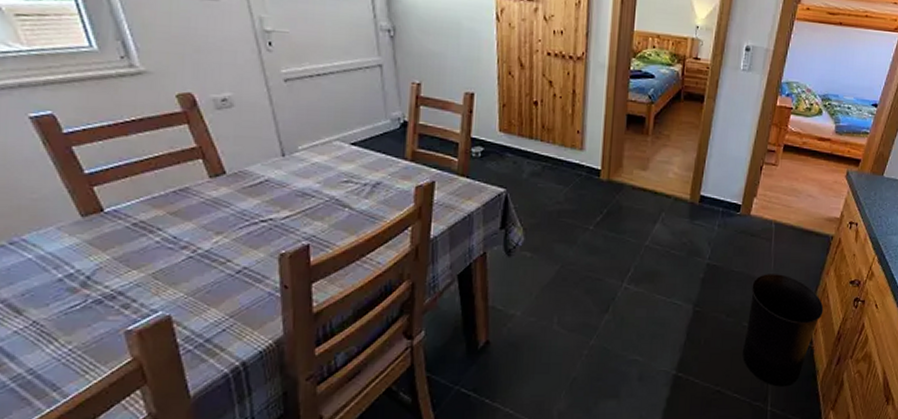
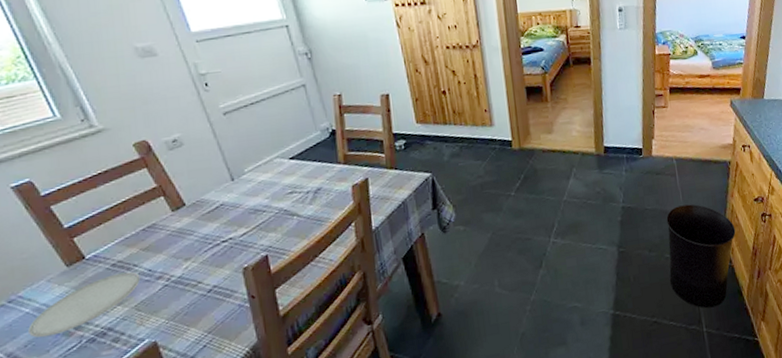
plate: none [28,234,163,289] -> present [28,271,141,338]

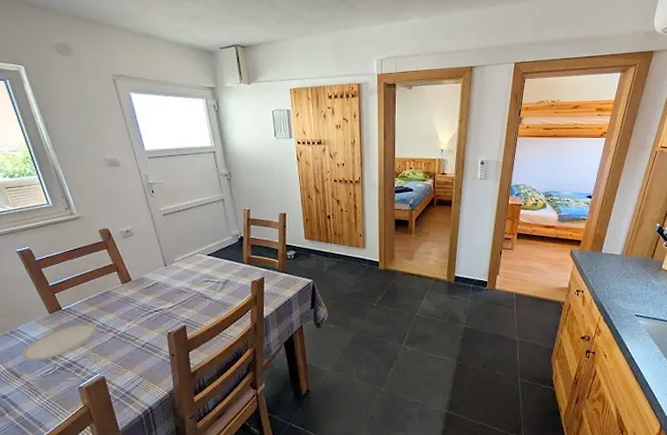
waste bin: present [666,204,736,309] -> none [498,333,561,422]

